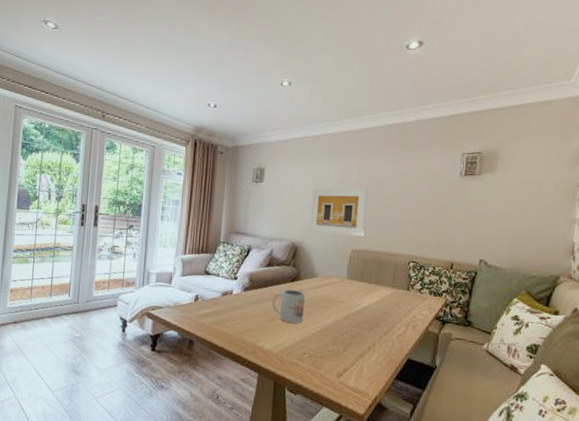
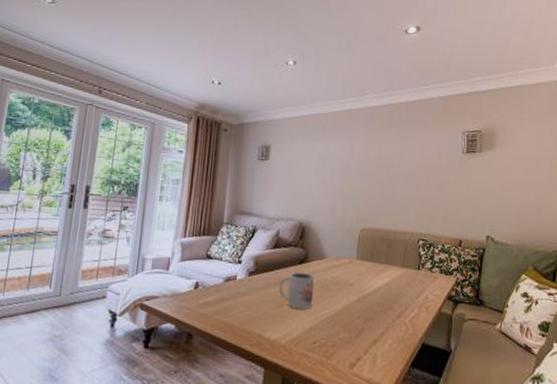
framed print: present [309,187,368,237] -> none [316,165,375,215]

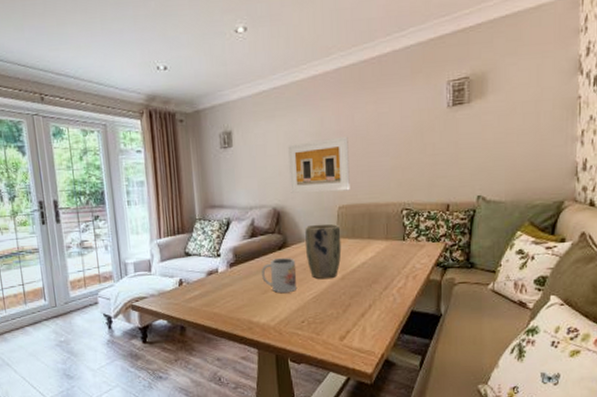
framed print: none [316,165,375,215] -> present [287,136,350,194]
plant pot: none [325,243,361,300] -> present [305,223,342,280]

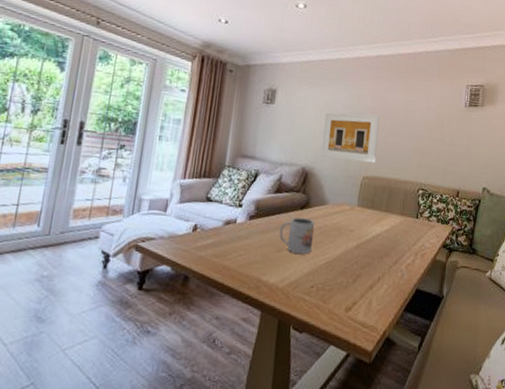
plant pot: present [305,223,342,280] -> none [325,189,362,246]

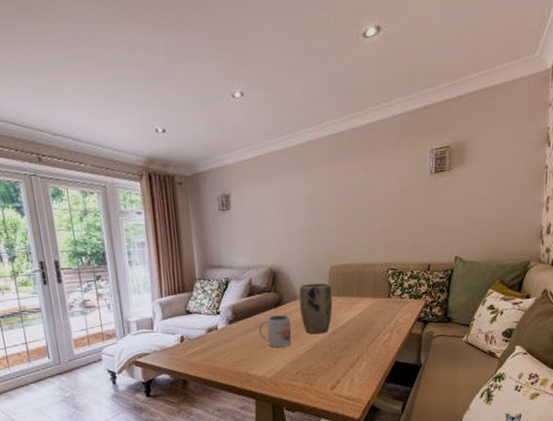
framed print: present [320,112,380,164] -> none [282,200,341,255]
plant pot: none [325,189,362,246] -> present [299,282,333,335]

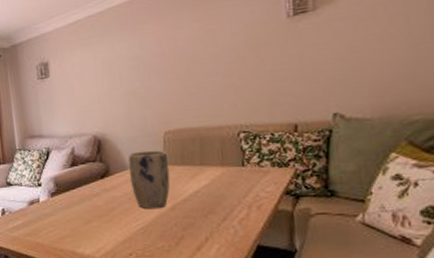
mug: present [259,314,292,348] -> none [84,186,123,224]

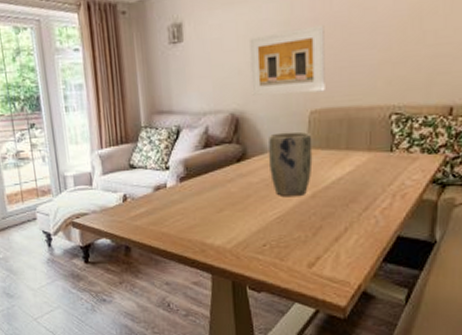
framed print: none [105,58,177,120] -> present [248,24,325,96]

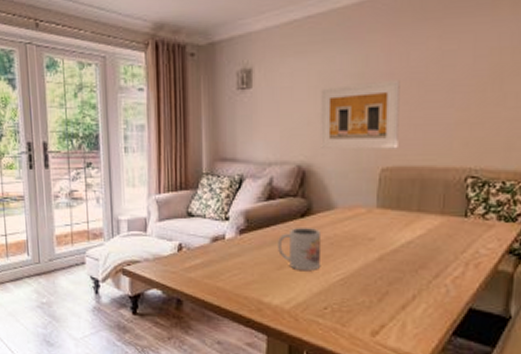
mug: none [217,171,259,213] -> present [278,226,322,271]
plant pot: present [269,131,313,197] -> none [335,189,382,259]

